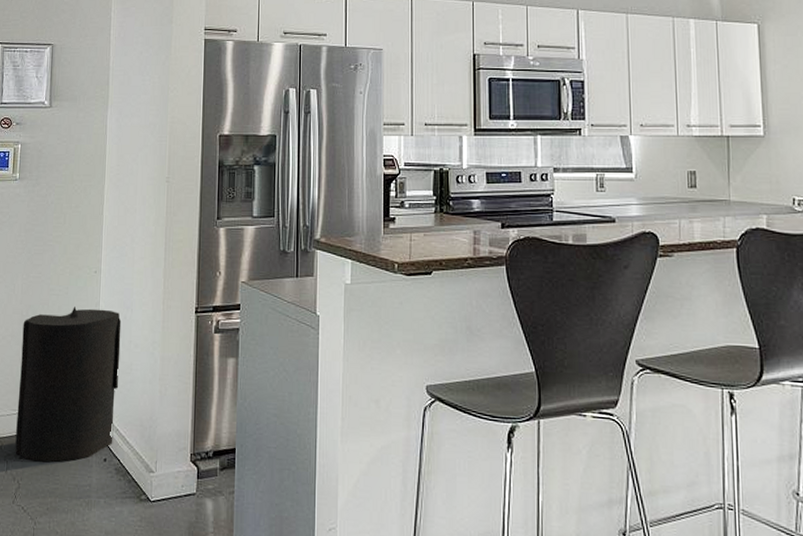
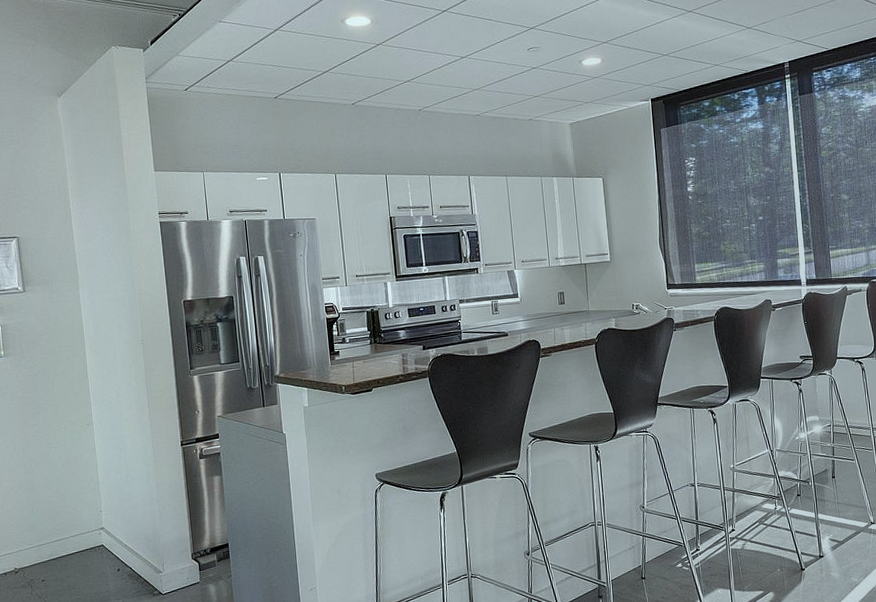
trash can: present [15,307,122,463] -> none [28,453,124,581]

